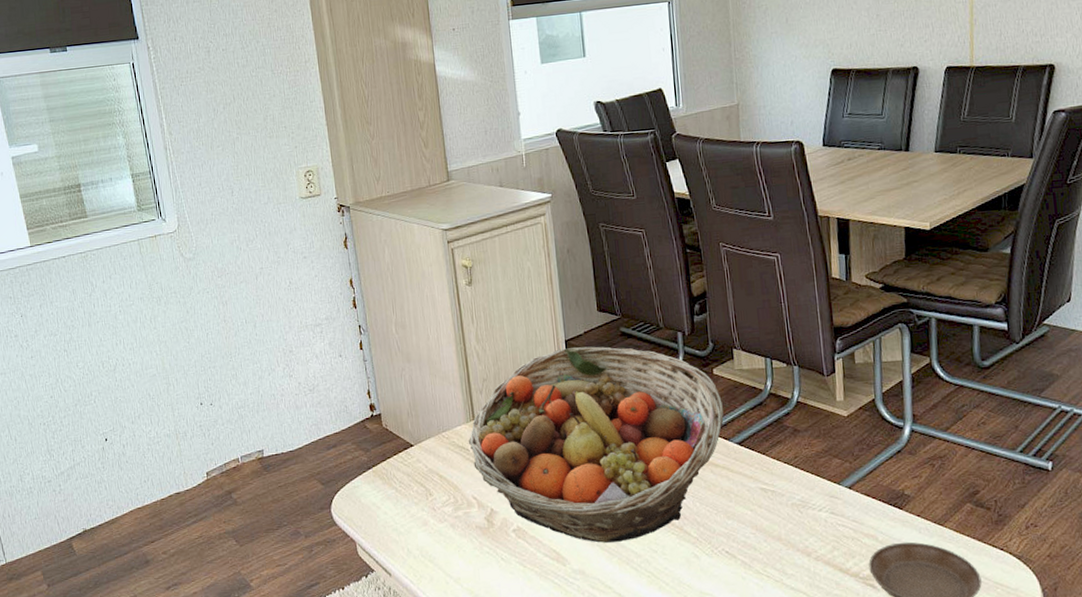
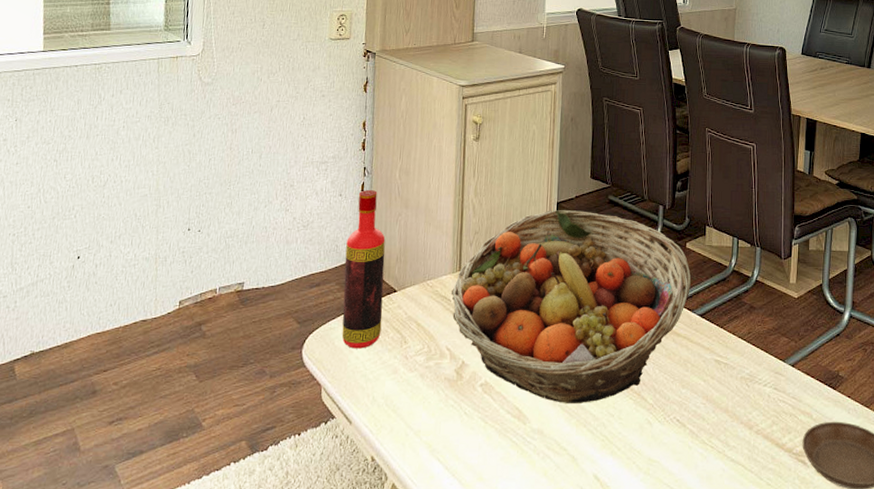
bottle: none [355,347,405,505] -> present [341,190,386,349]

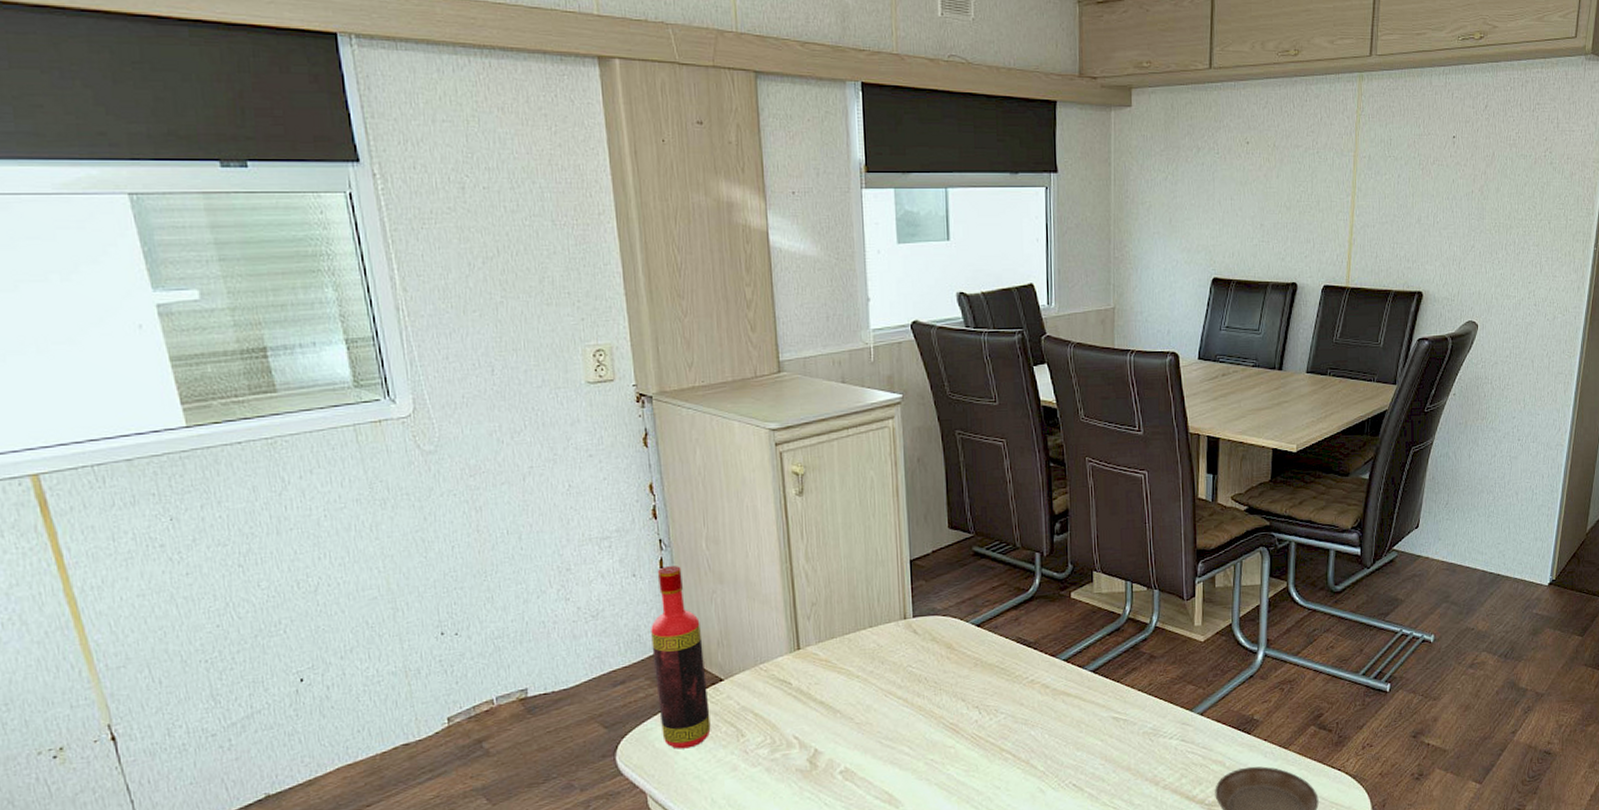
fruit basket: present [452,209,691,403] -> none [792,567,1079,782]

